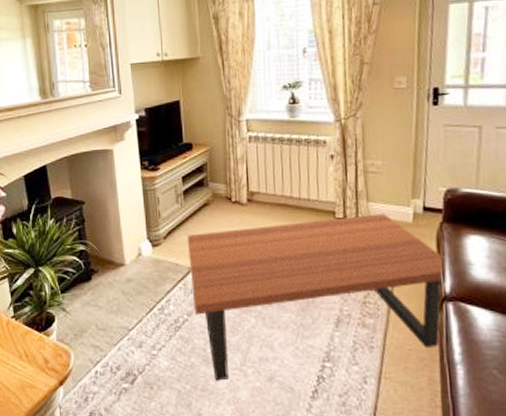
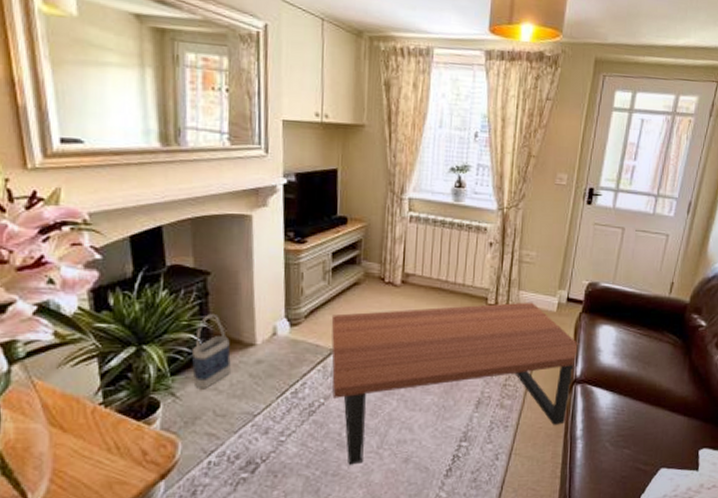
bag: none [75,239,108,304] -> present [191,314,232,388]

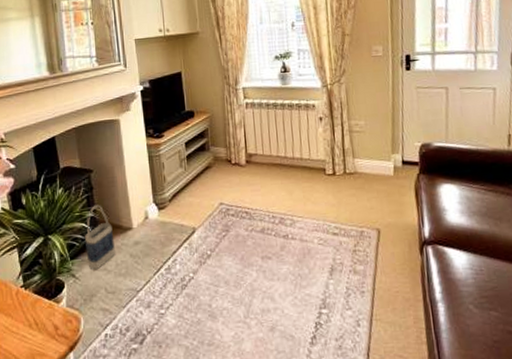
coffee table: present [331,302,579,465] -> none [191,168,422,335]

